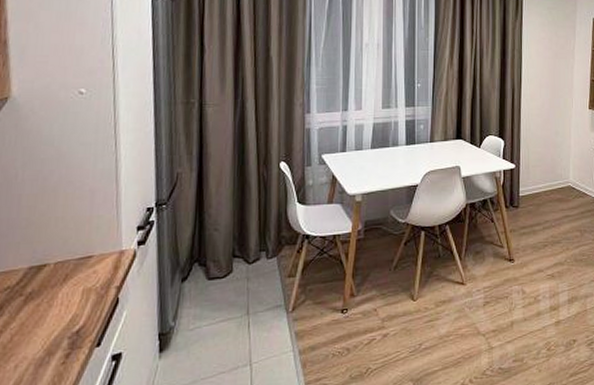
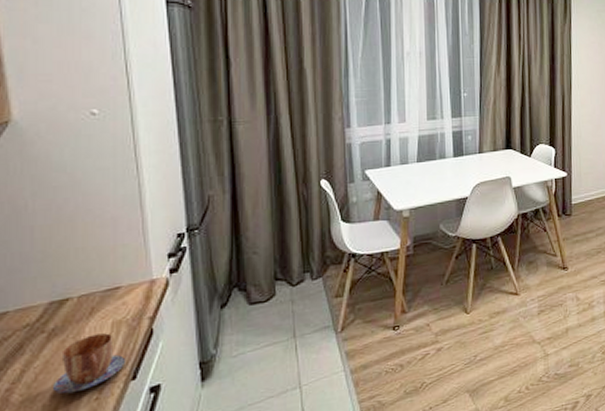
mug: none [26,300,91,356] -> present [54,333,125,394]

